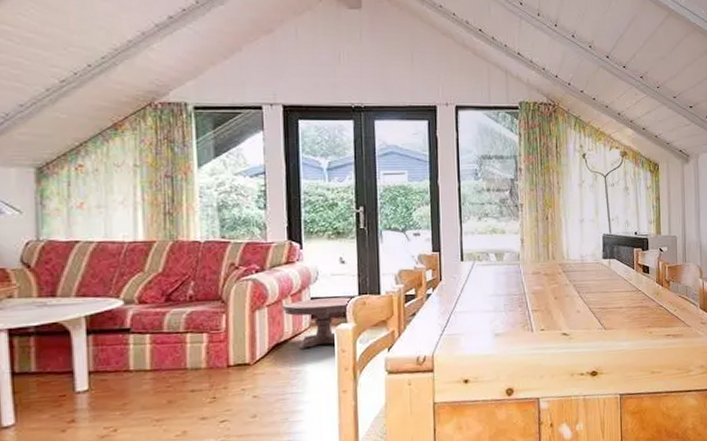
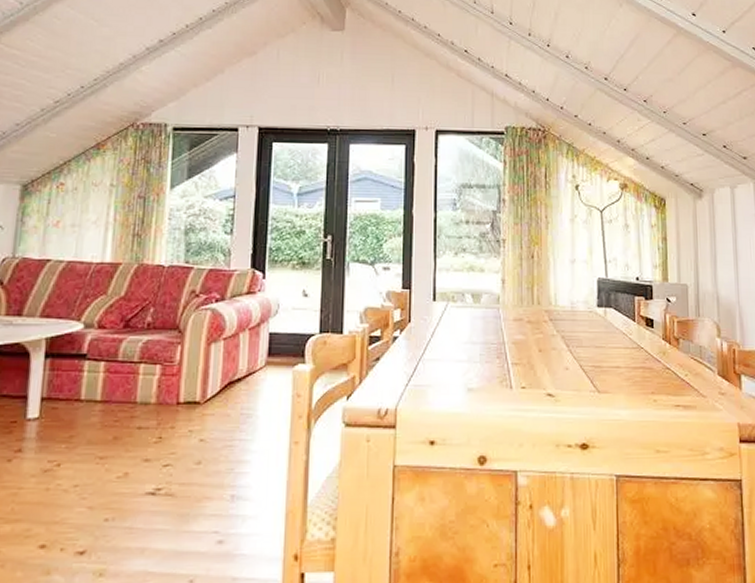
side table: present [282,297,350,349] -> none [239,334,311,389]

